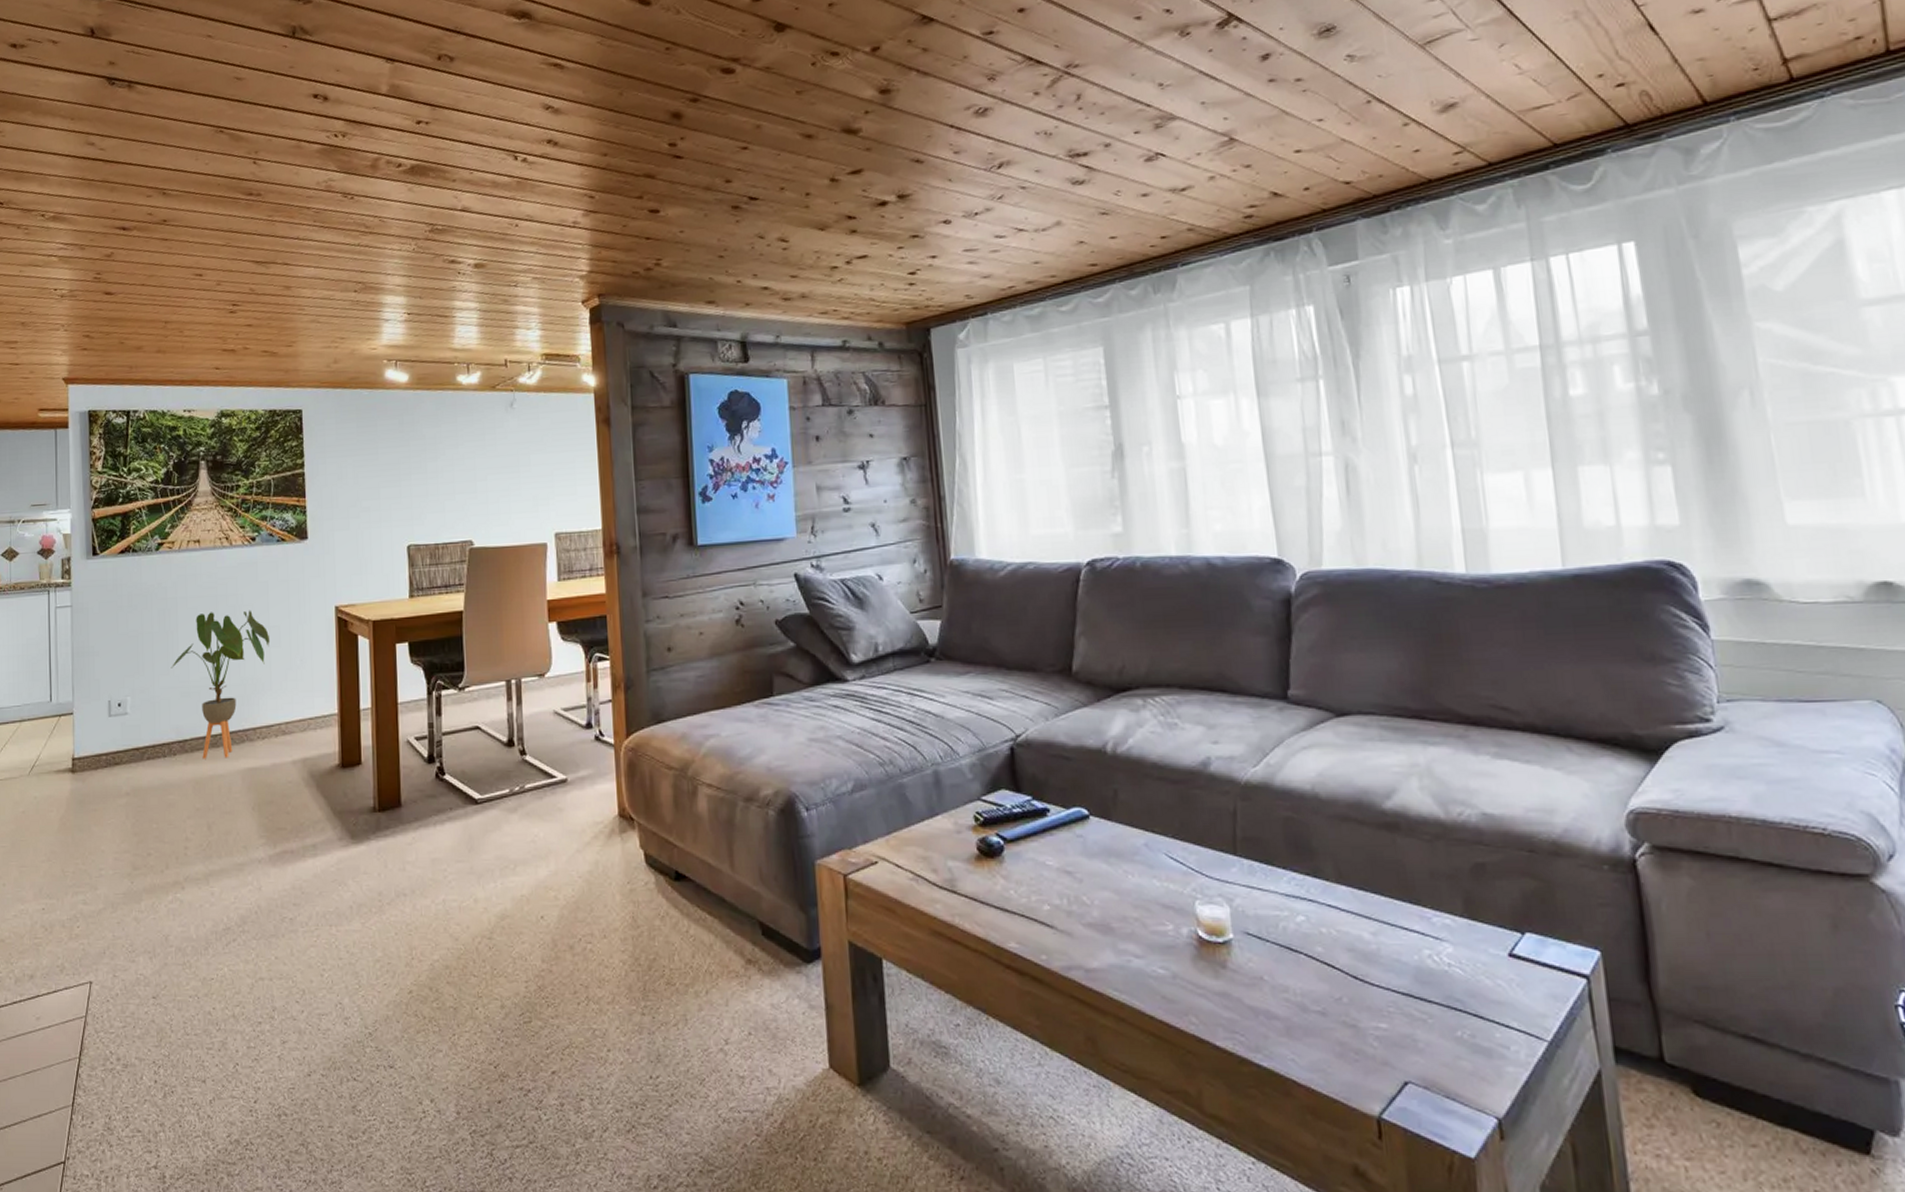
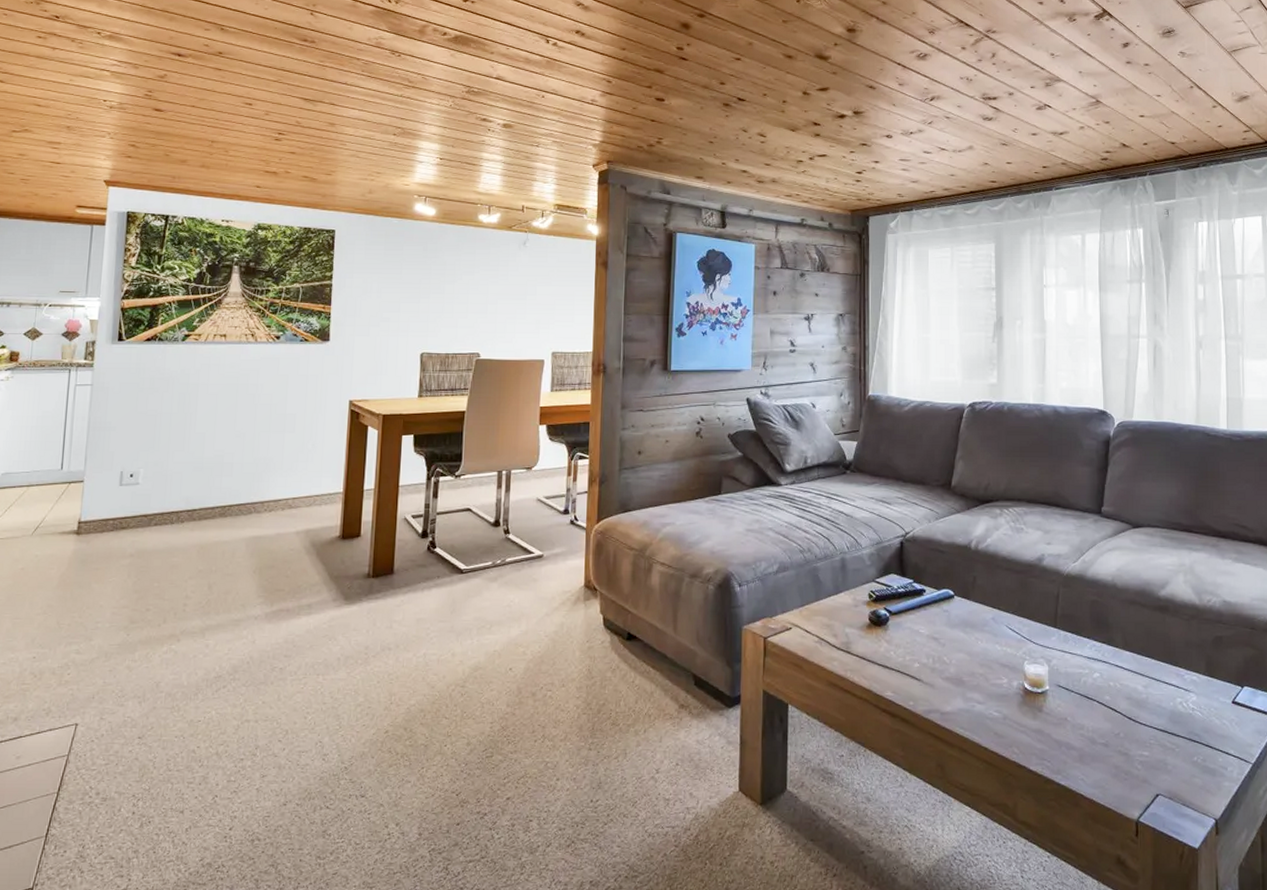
house plant: present [171,610,270,759] -> none [186,398,286,527]

